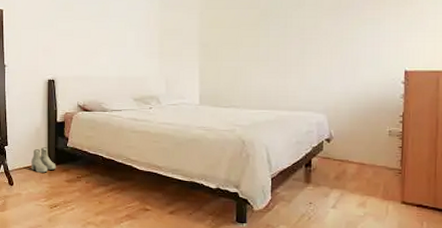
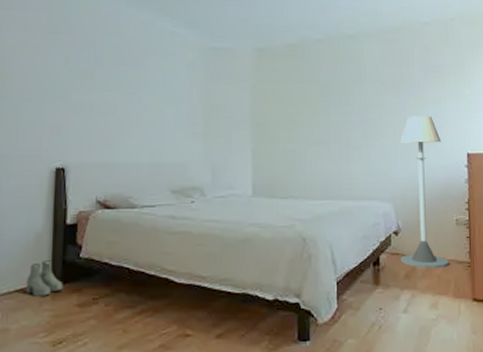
floor lamp: none [332,36,379,173] -> present [400,116,449,268]

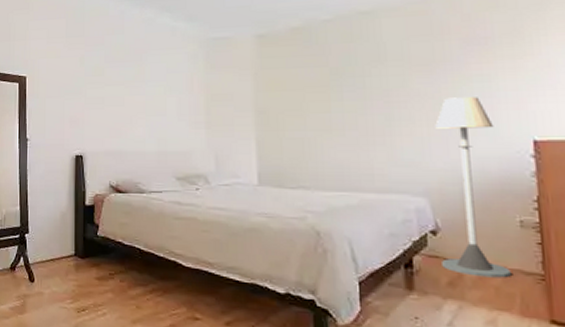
boots: present [25,260,63,296] -> none [54,236,84,268]

